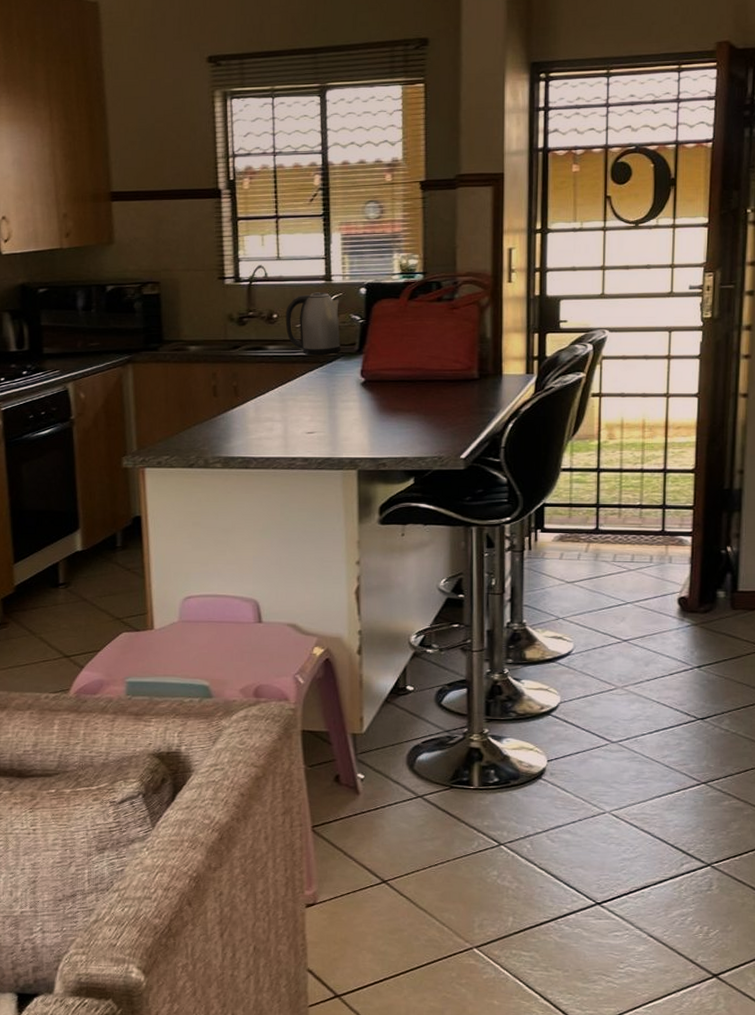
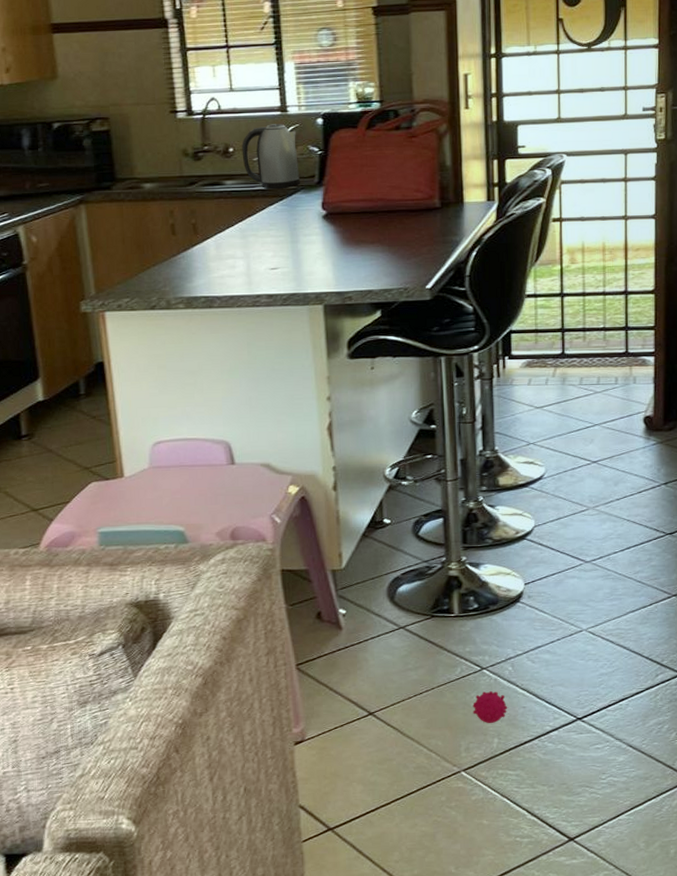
toy ball: none [488,867,525,901] -> present [473,690,508,723]

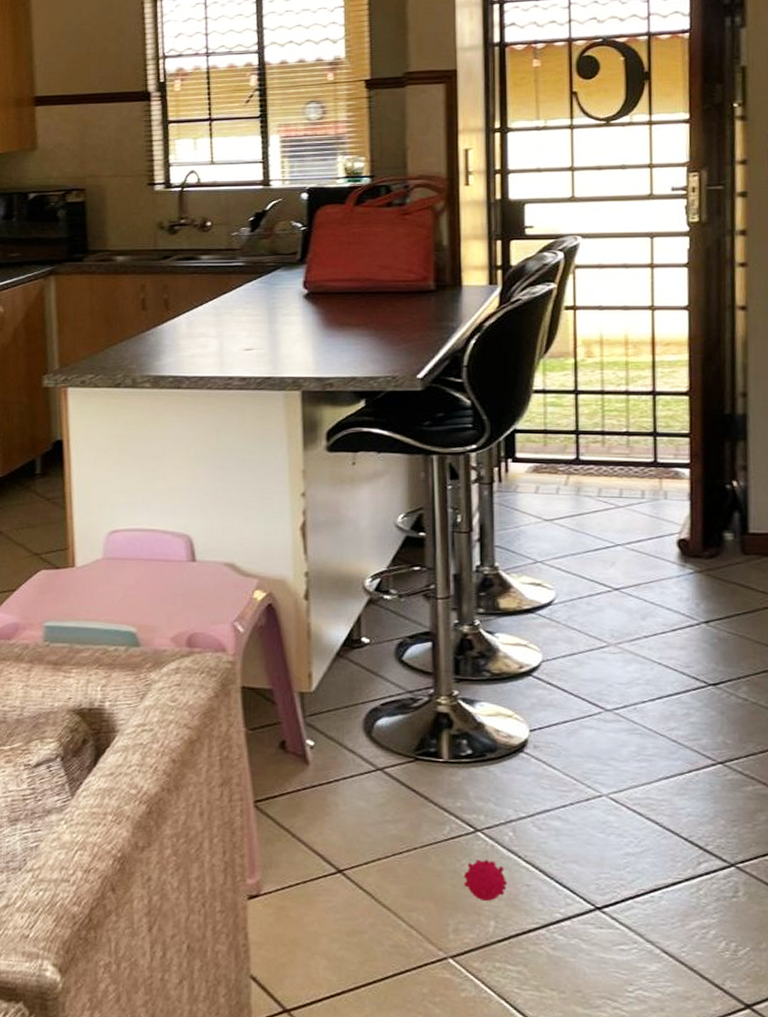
kettle: present [242,123,300,189] -> none [220,197,281,265]

